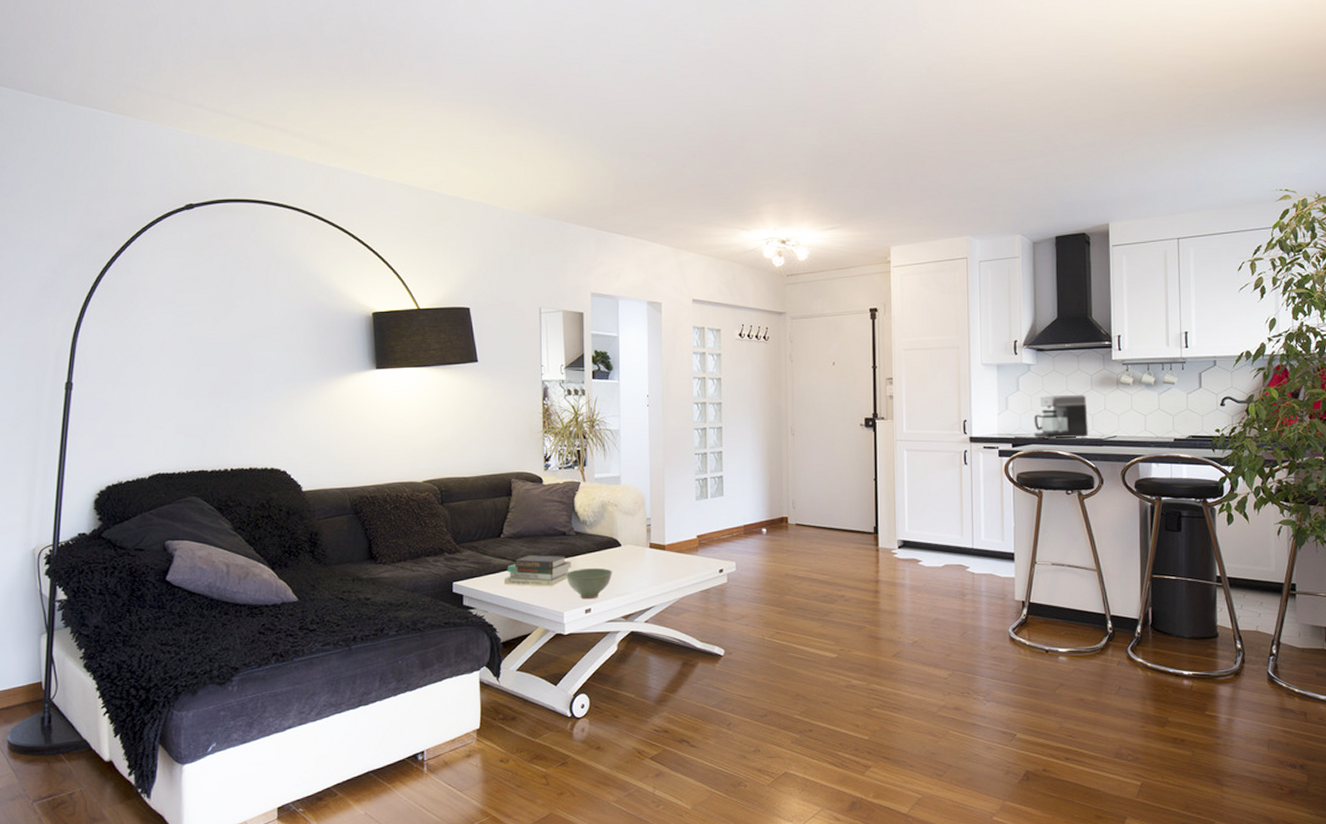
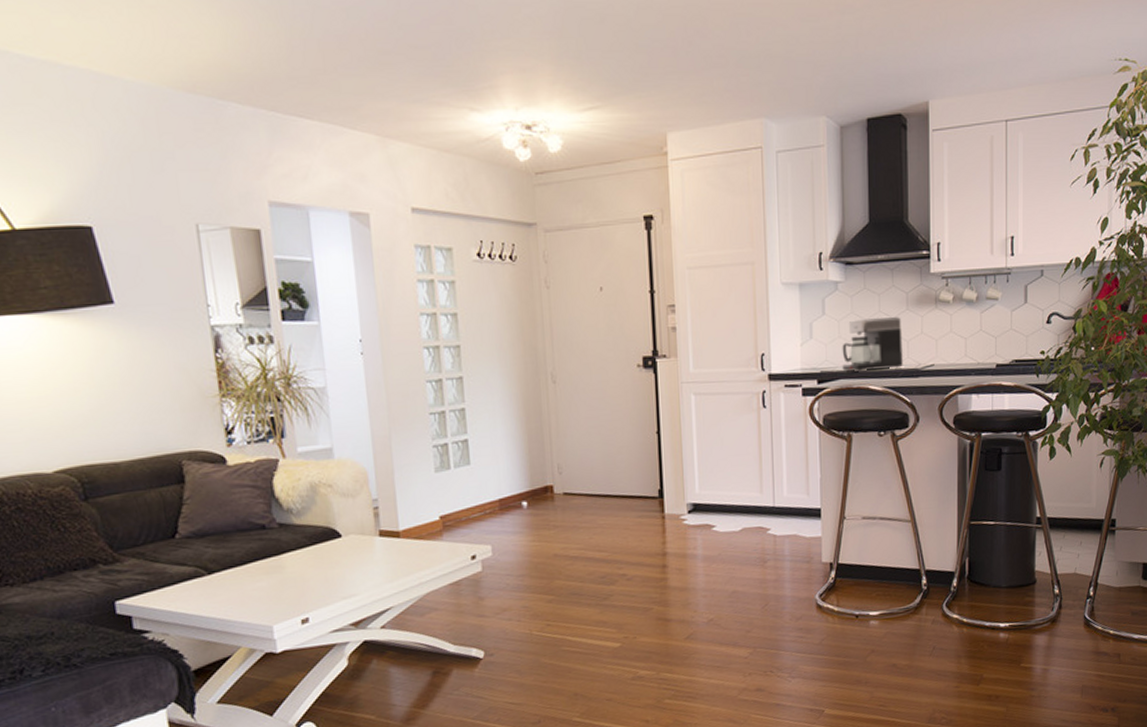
books: present [504,555,572,587] -> none [187,555,279,599]
bowl: present [565,567,613,598] -> none [270,566,334,607]

